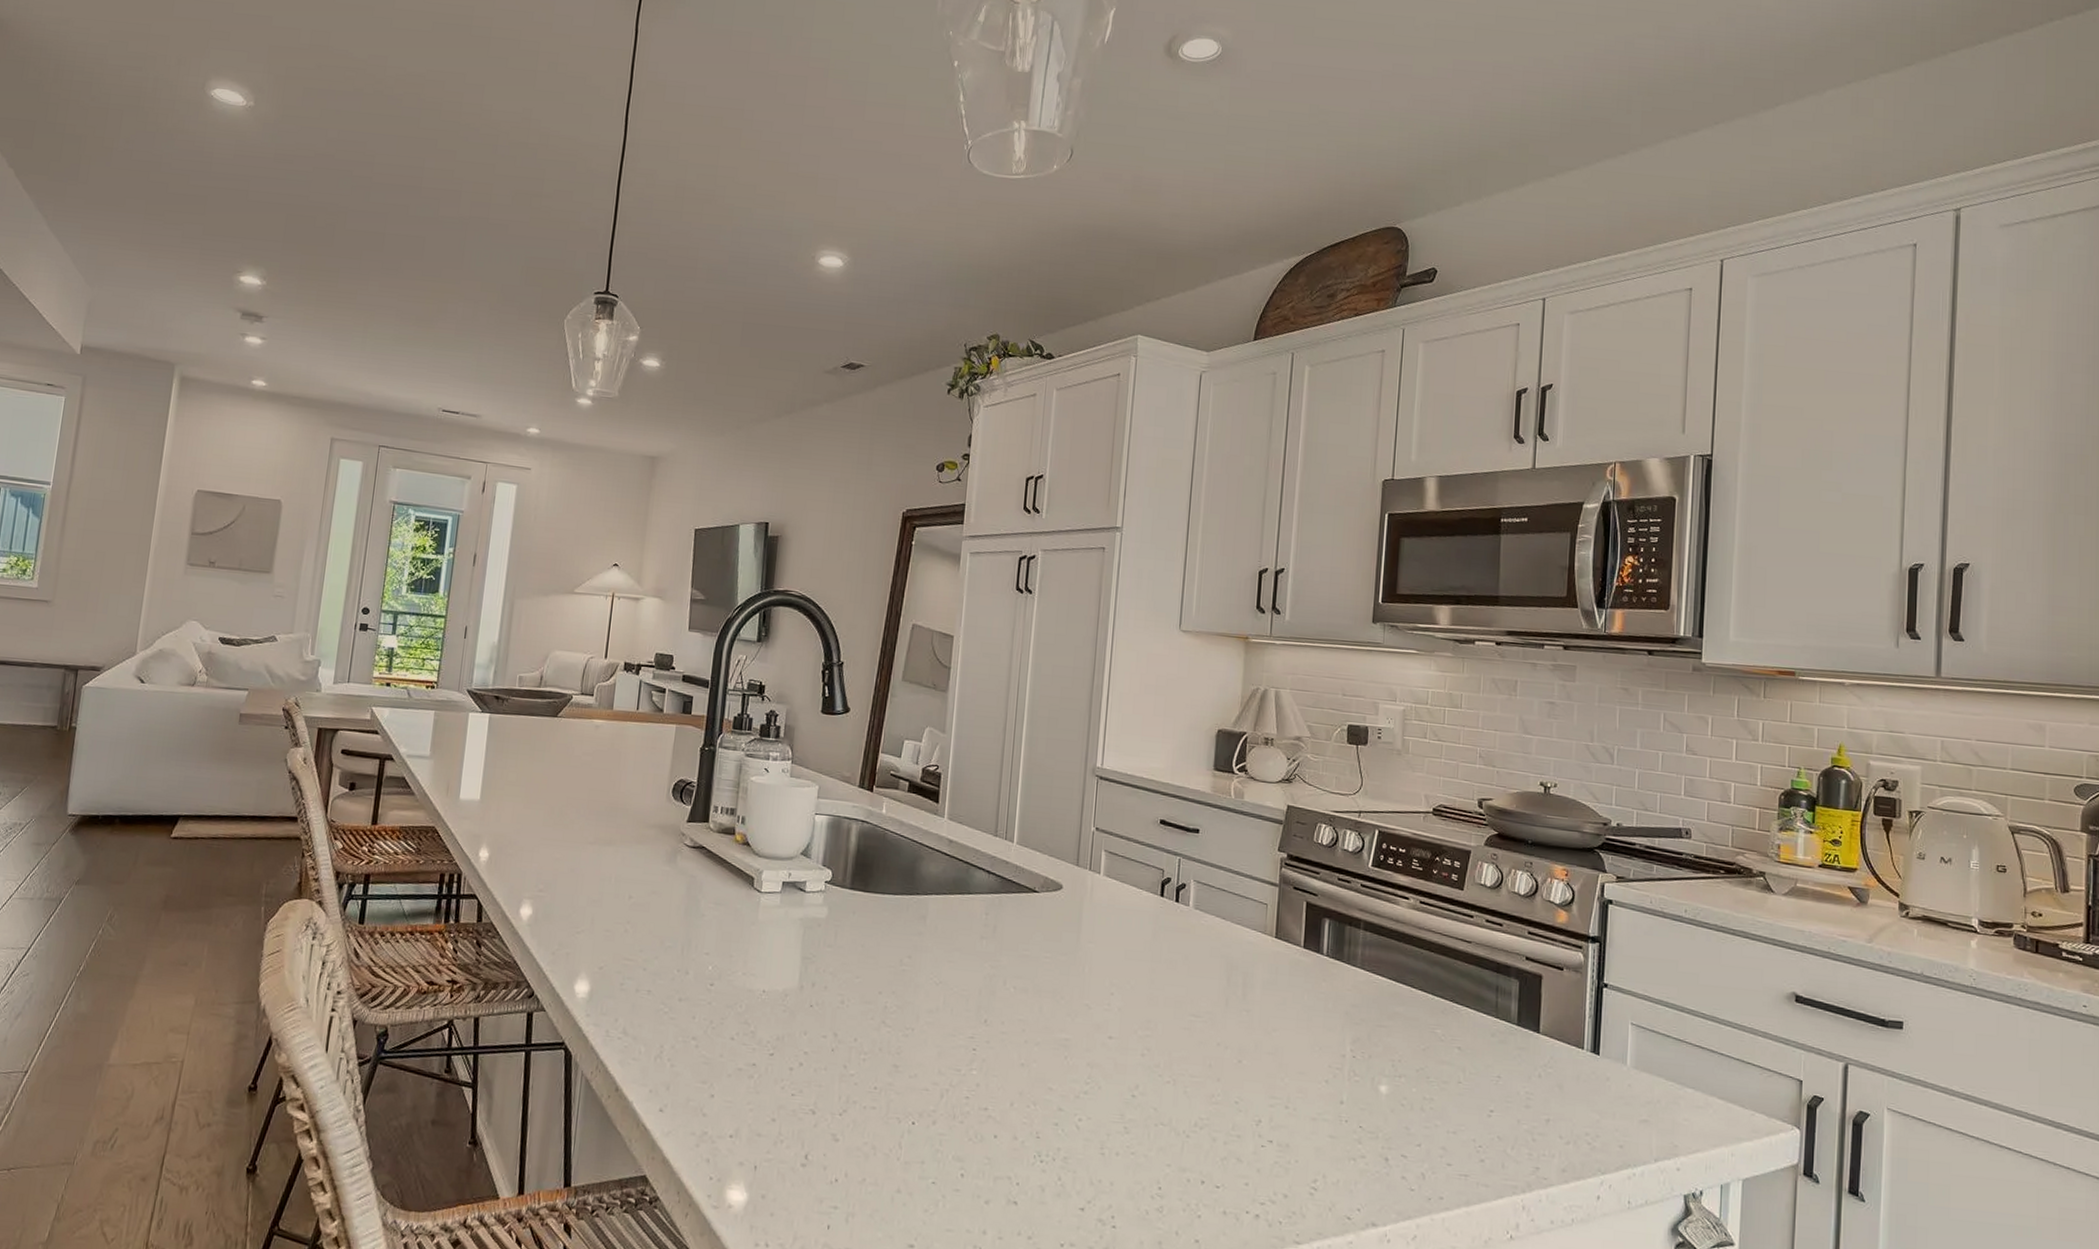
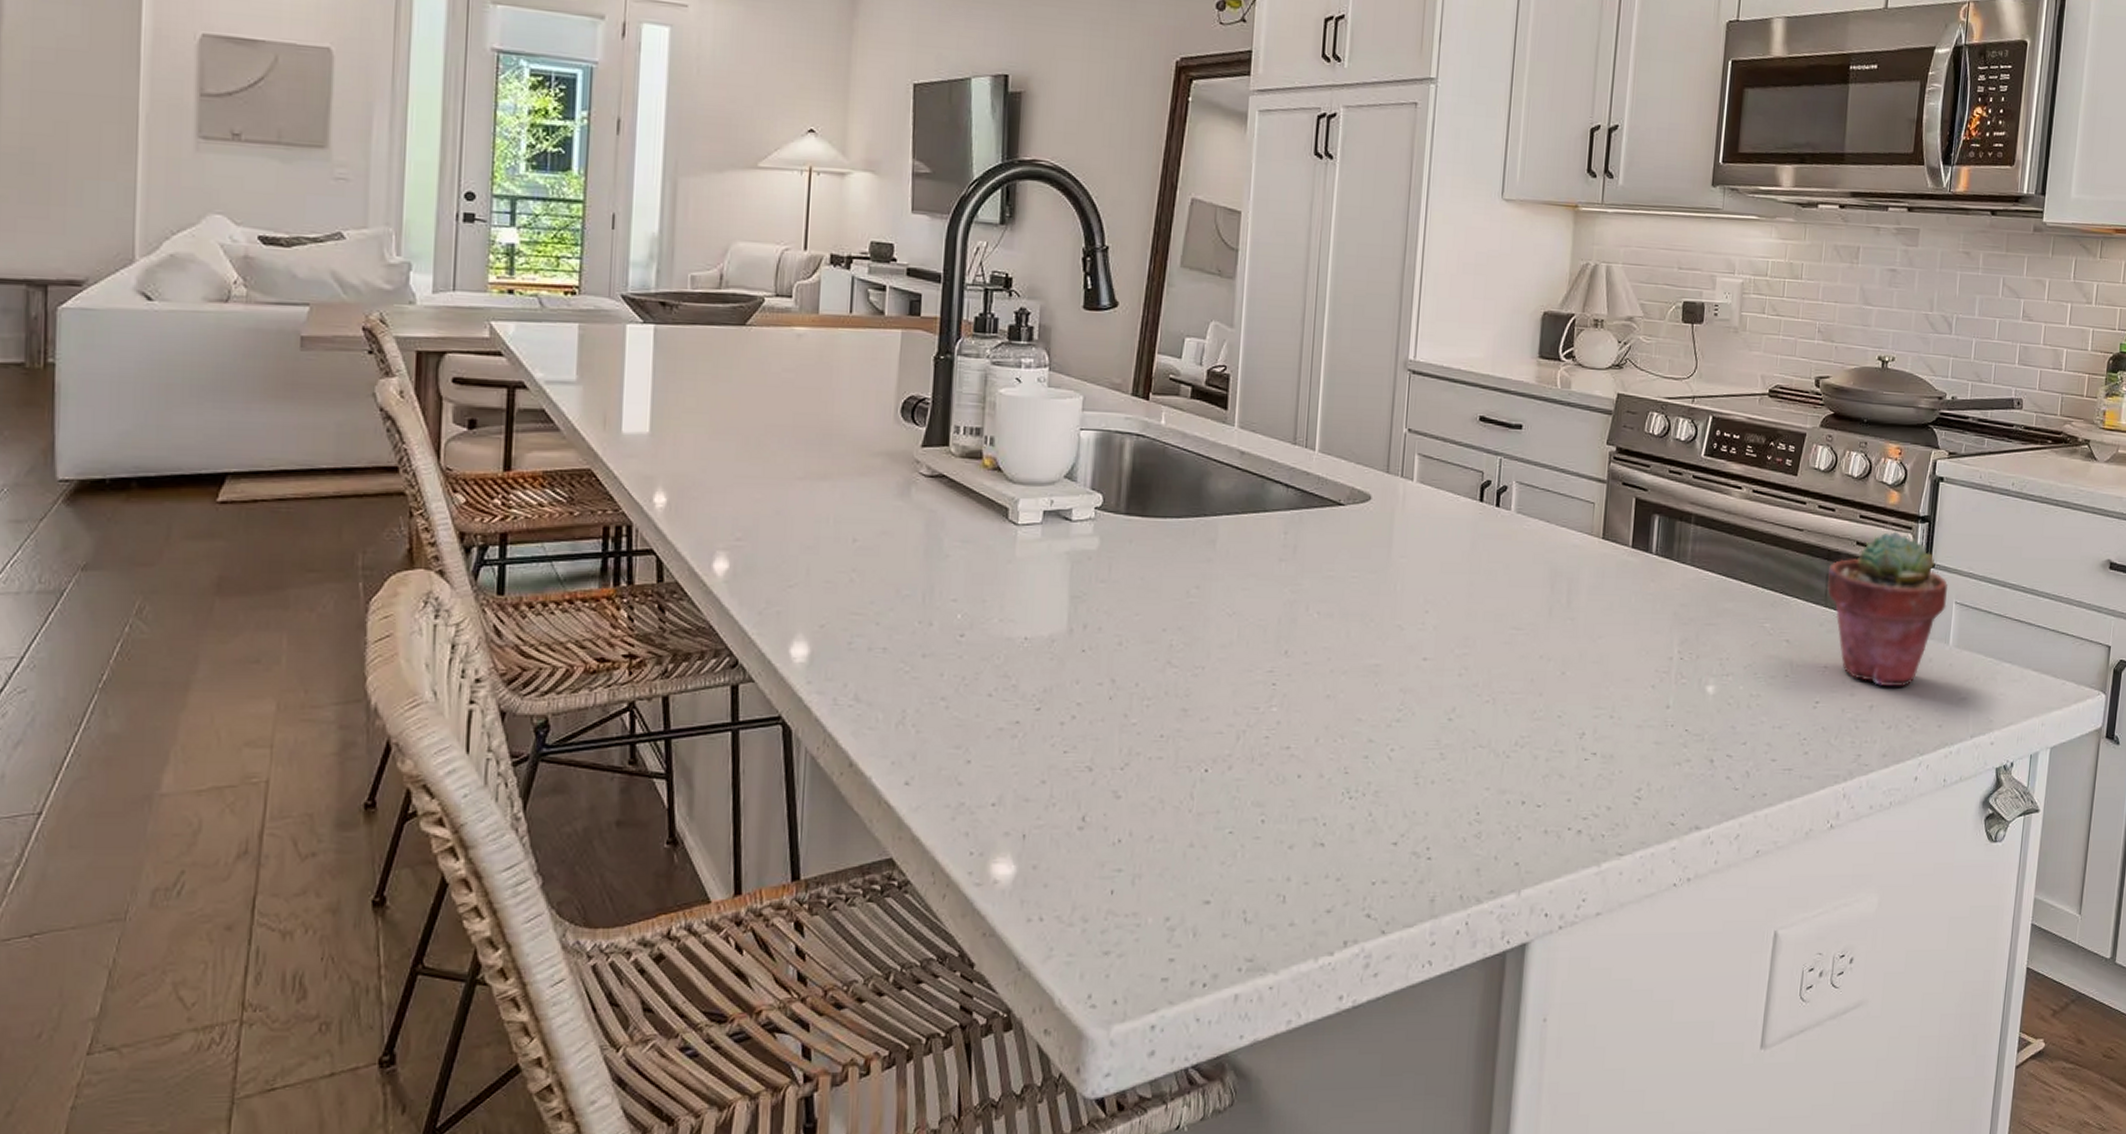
potted succulent: none [1497,949,1622,1104] -> present [1826,531,1948,687]

